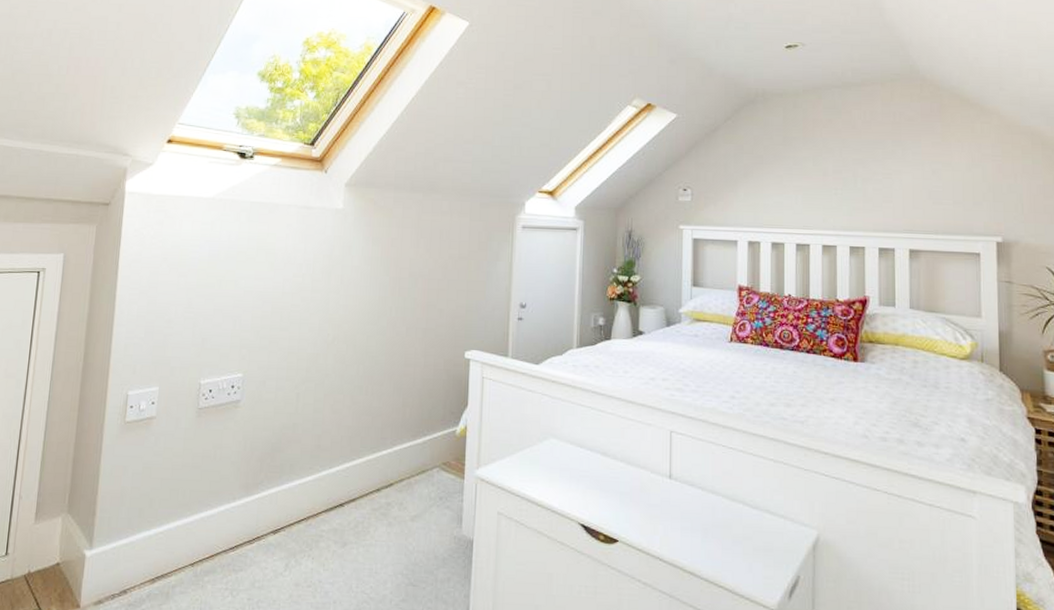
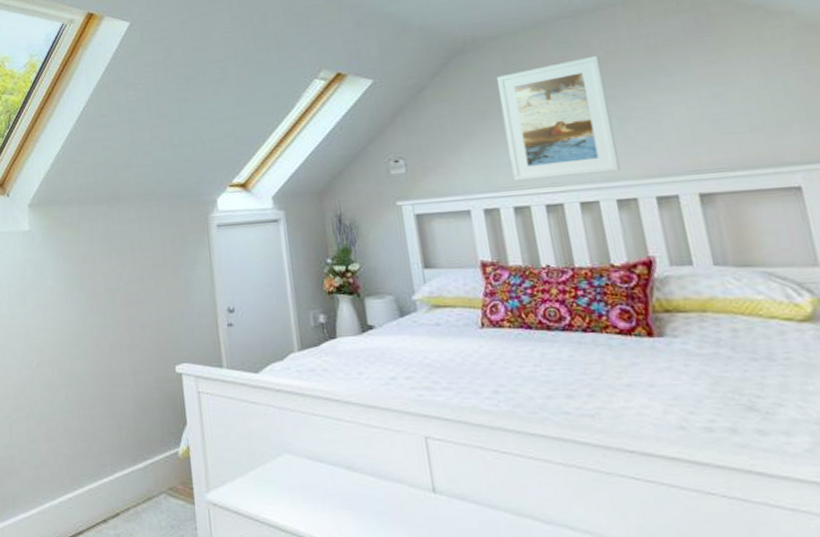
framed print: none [776,123,857,223] -> present [497,55,621,182]

